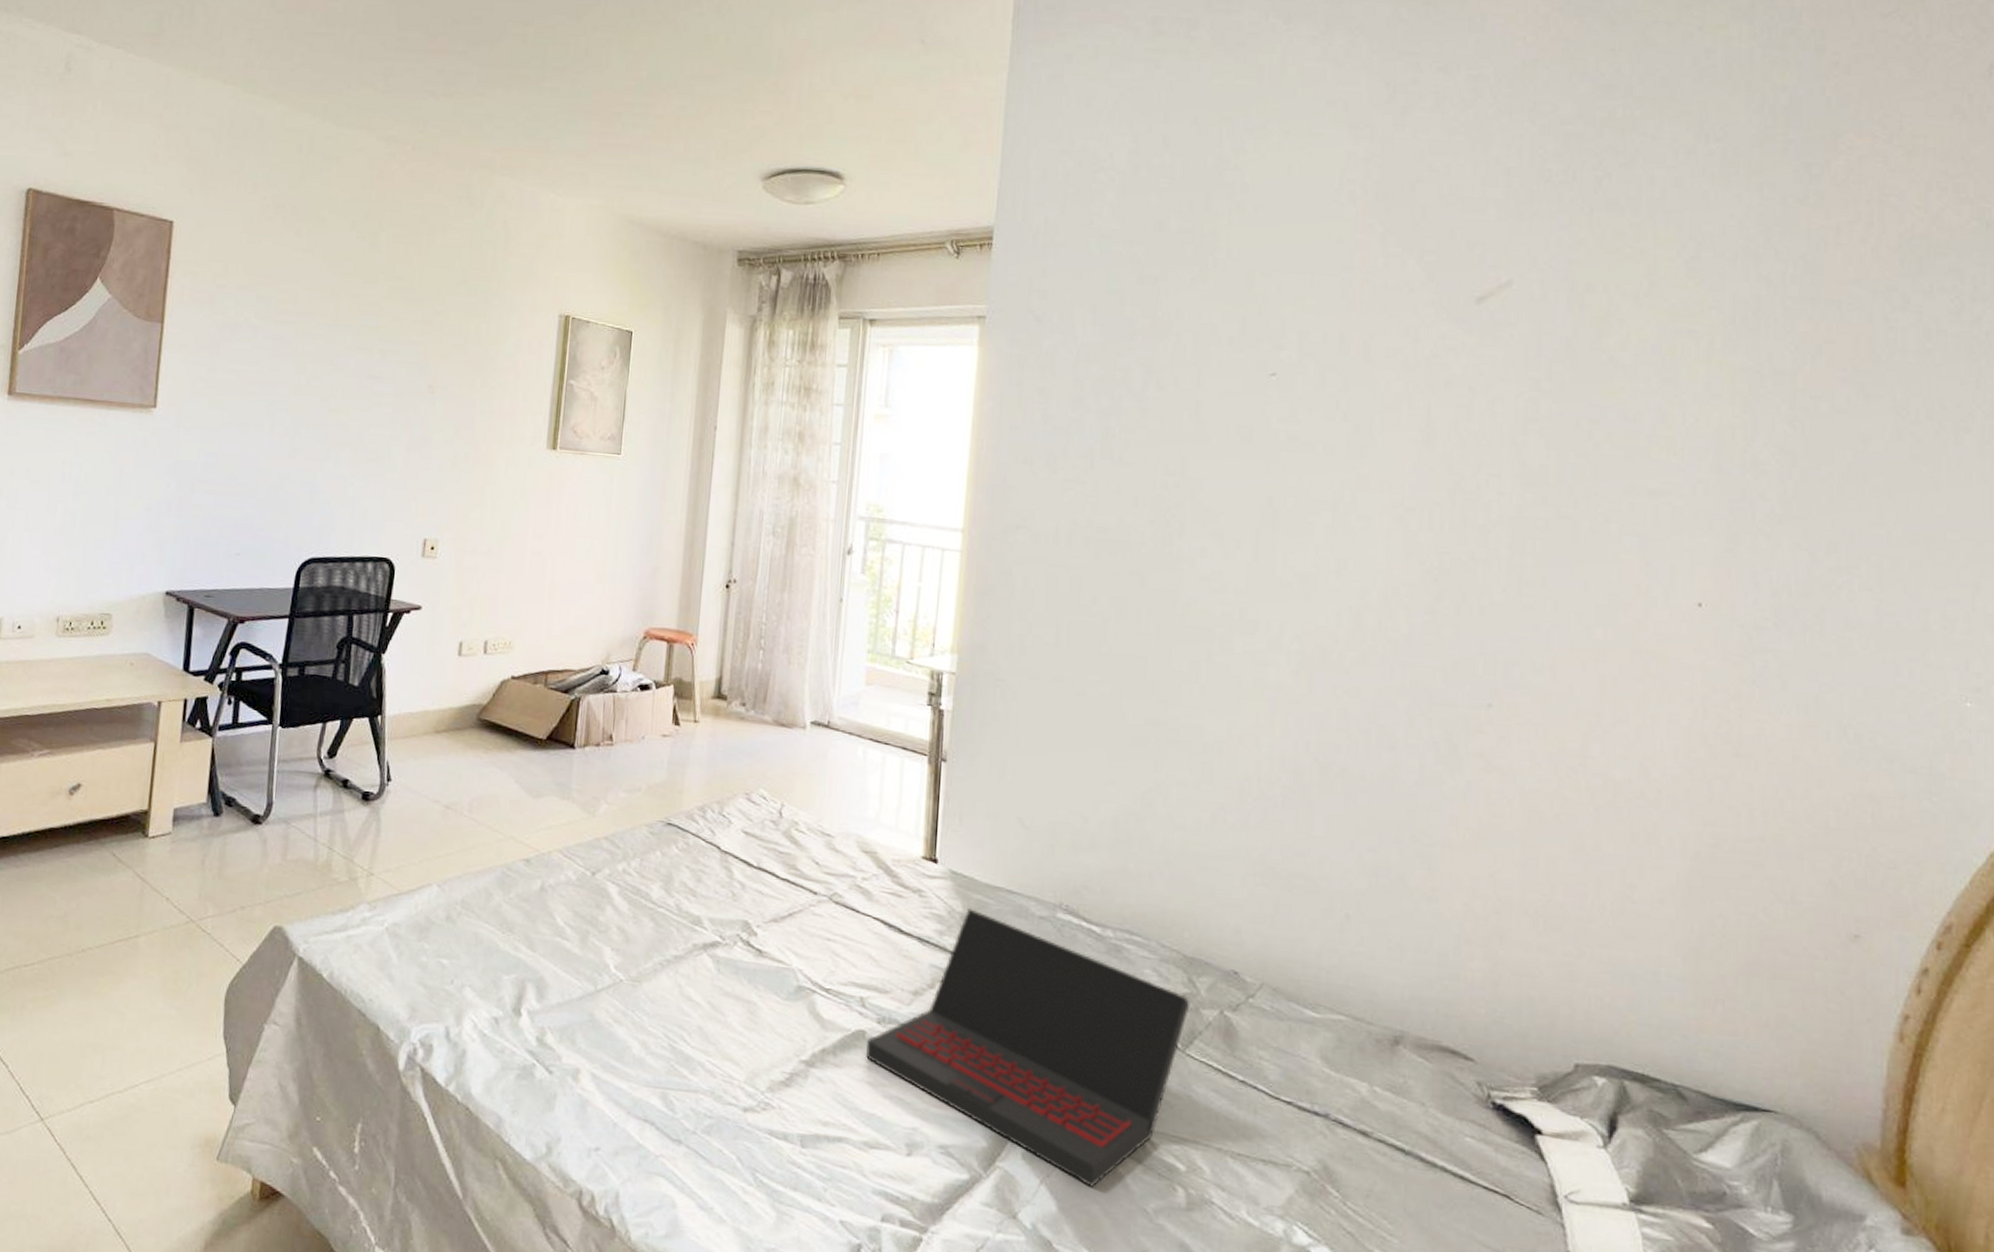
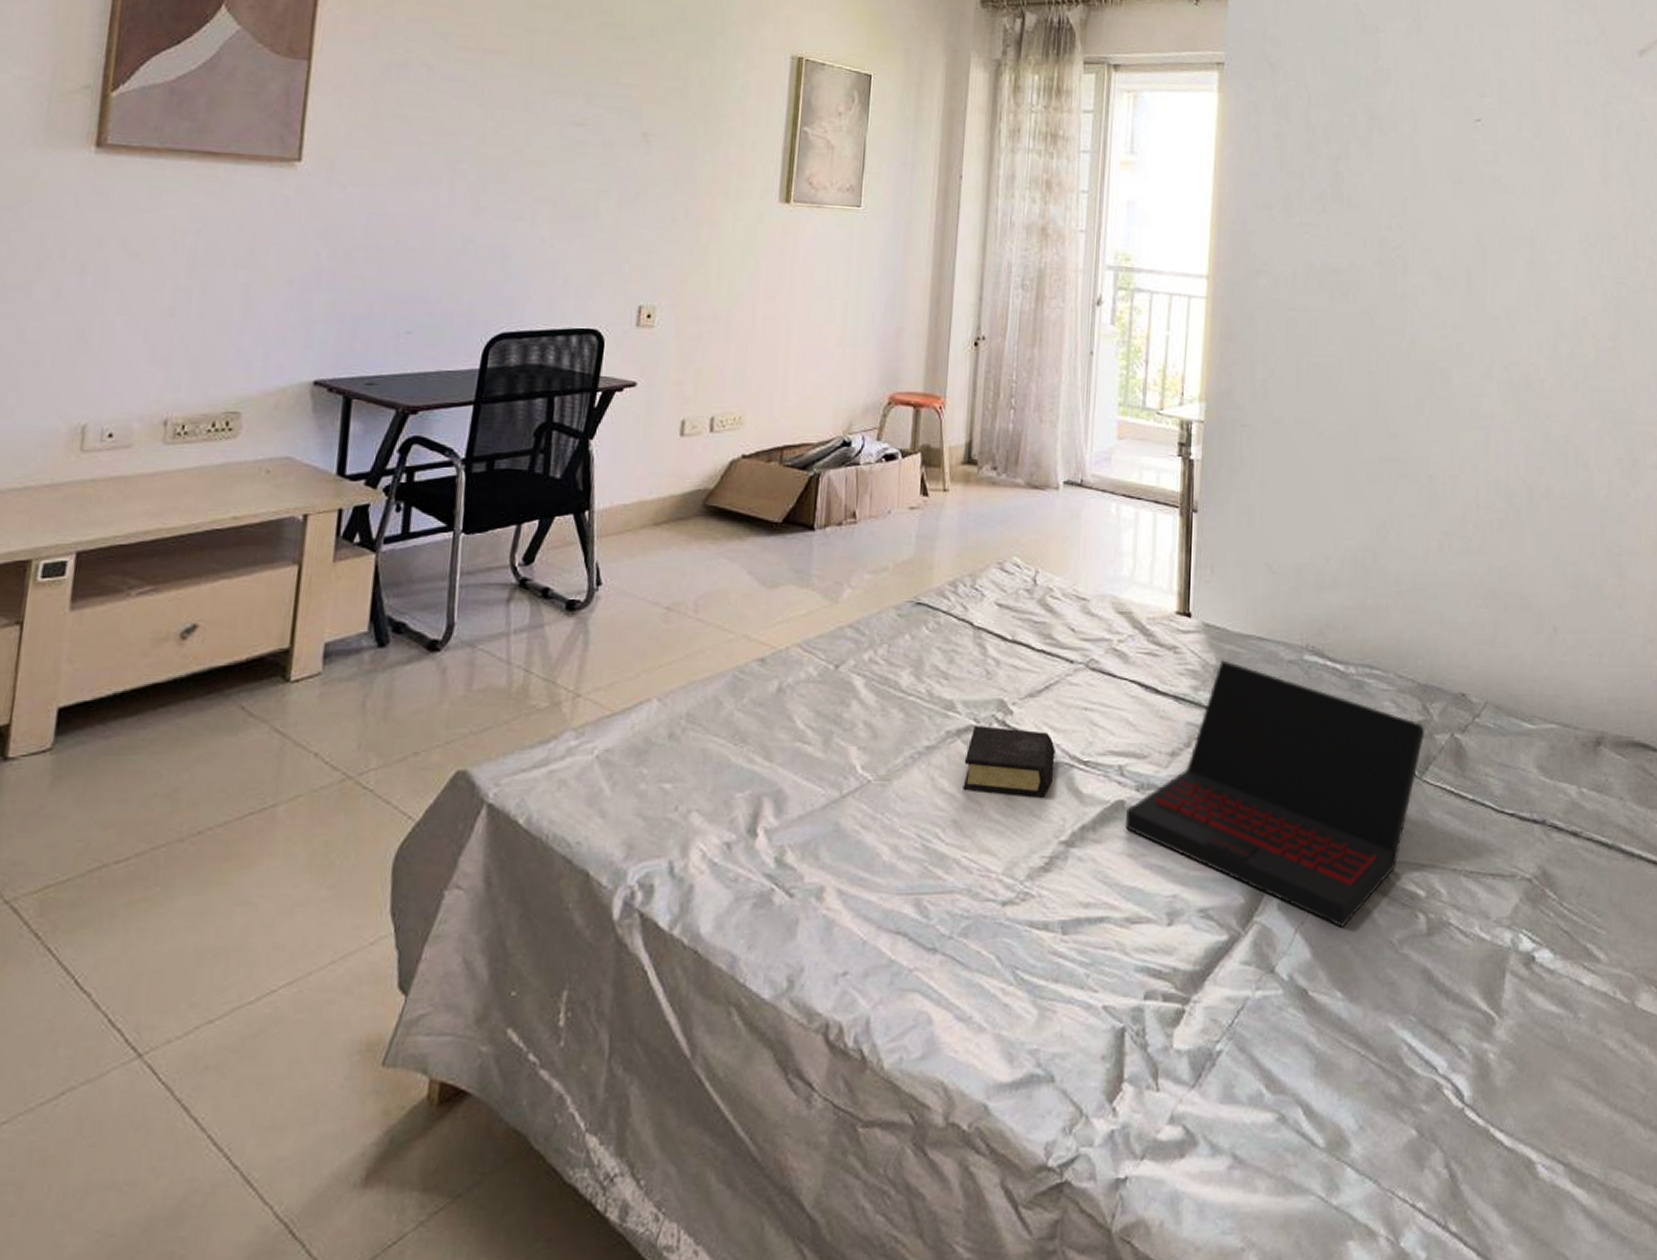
book: none [708,942,798,1019] -> present [963,726,1055,799]

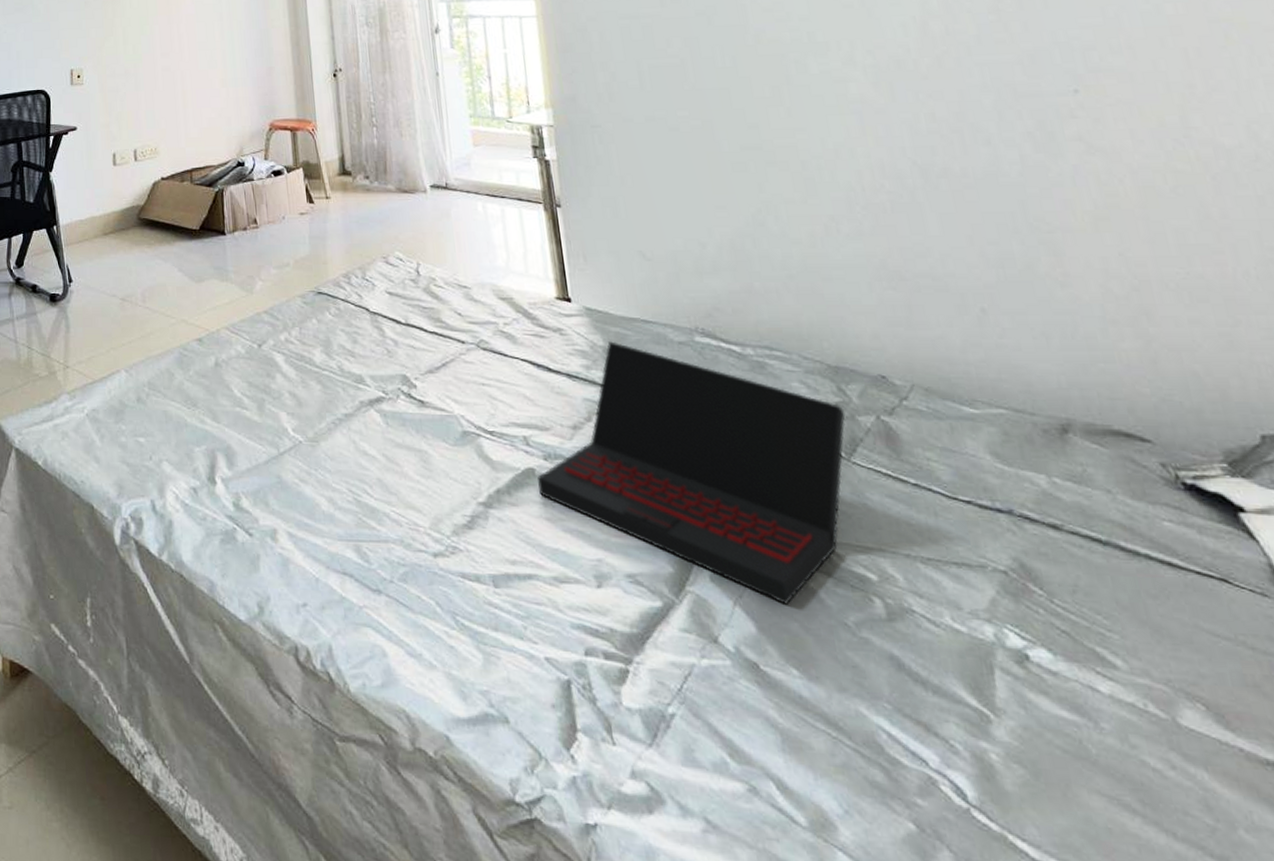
book: present [963,726,1055,799] -> none [379,397,463,464]

